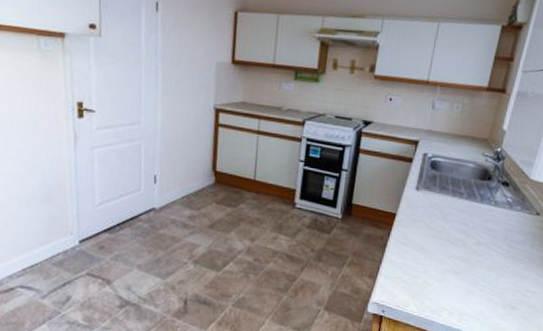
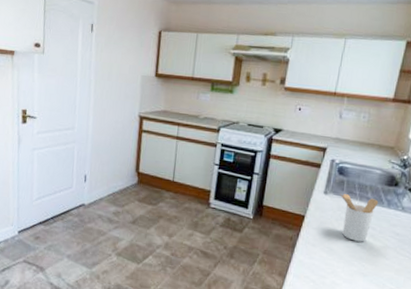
utensil holder: none [432,189,472,239] -> present [340,193,379,242]

